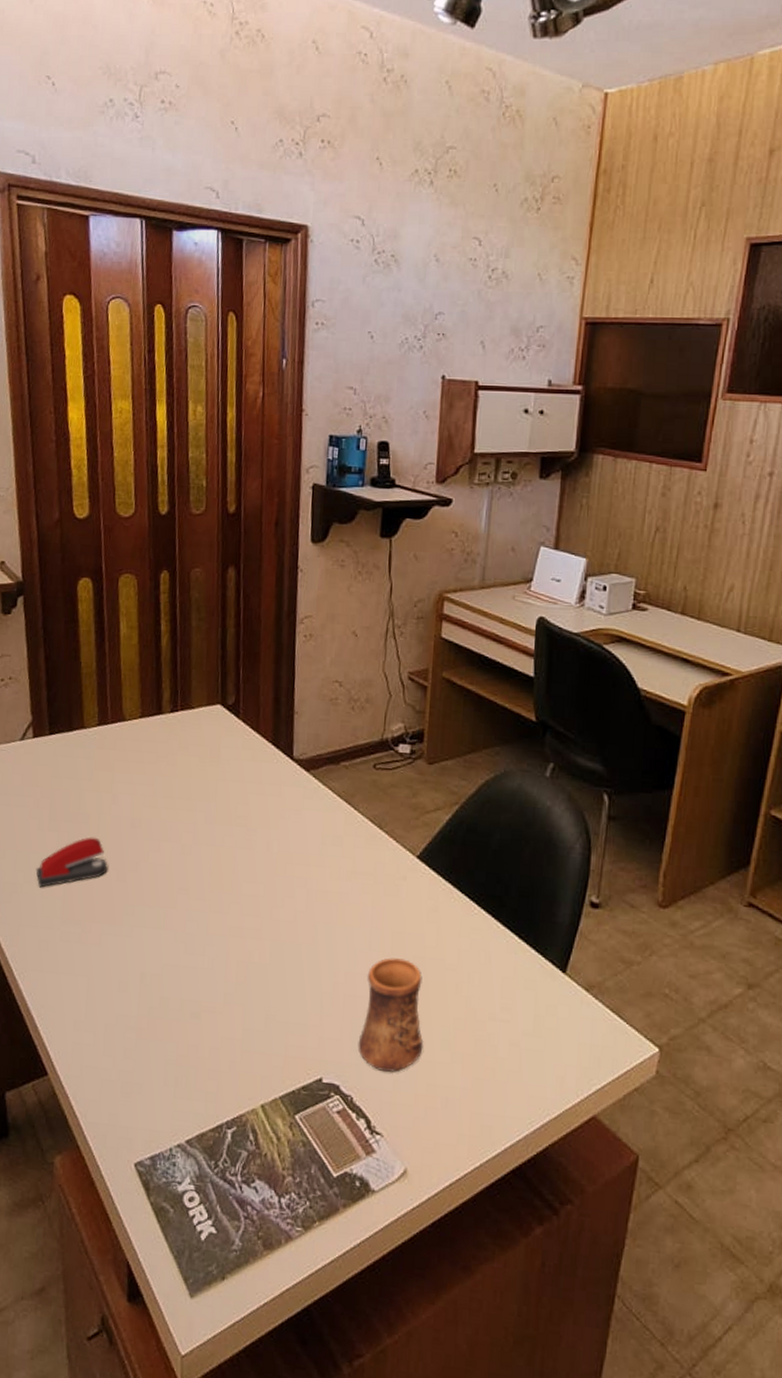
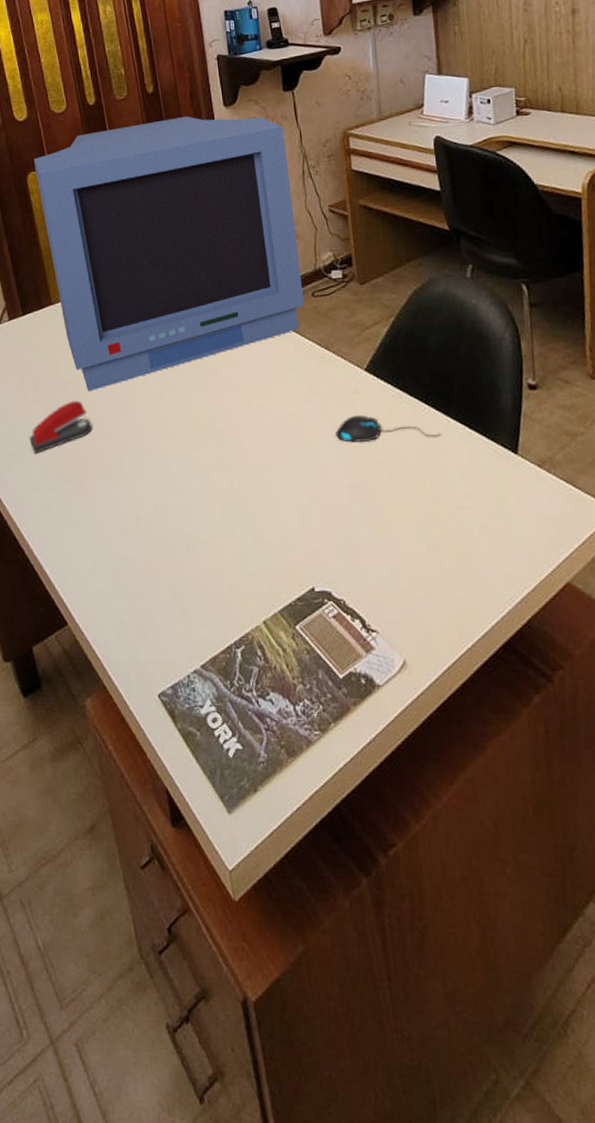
monitor: none [88,545,374,830] -> present [33,115,304,392]
cup: present [357,958,424,1072] -> none [339,465,401,572]
mouse: none [373,903,487,941] -> present [335,414,441,443]

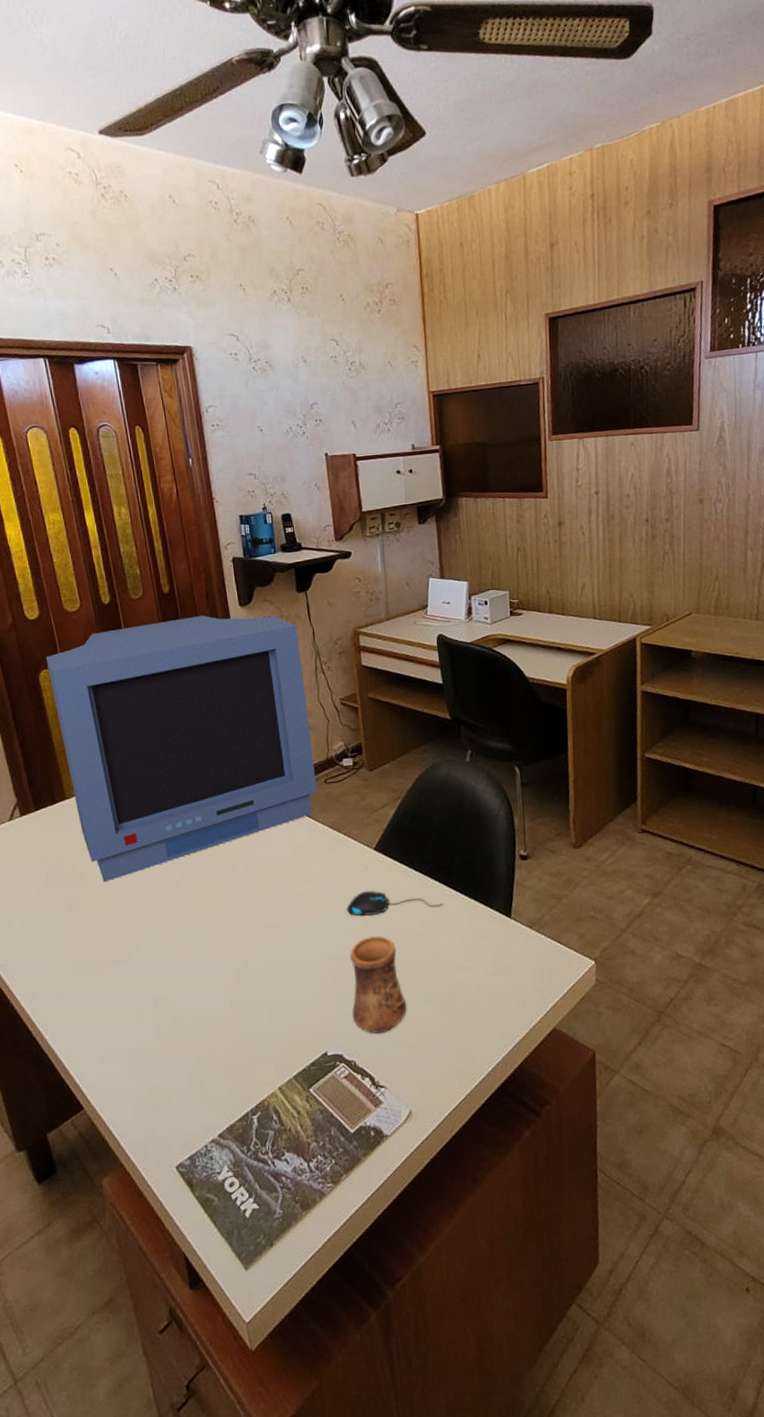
stapler: present [29,400,92,454] -> none [42,891,108,946]
cup: none [339,465,401,572] -> present [350,936,407,1034]

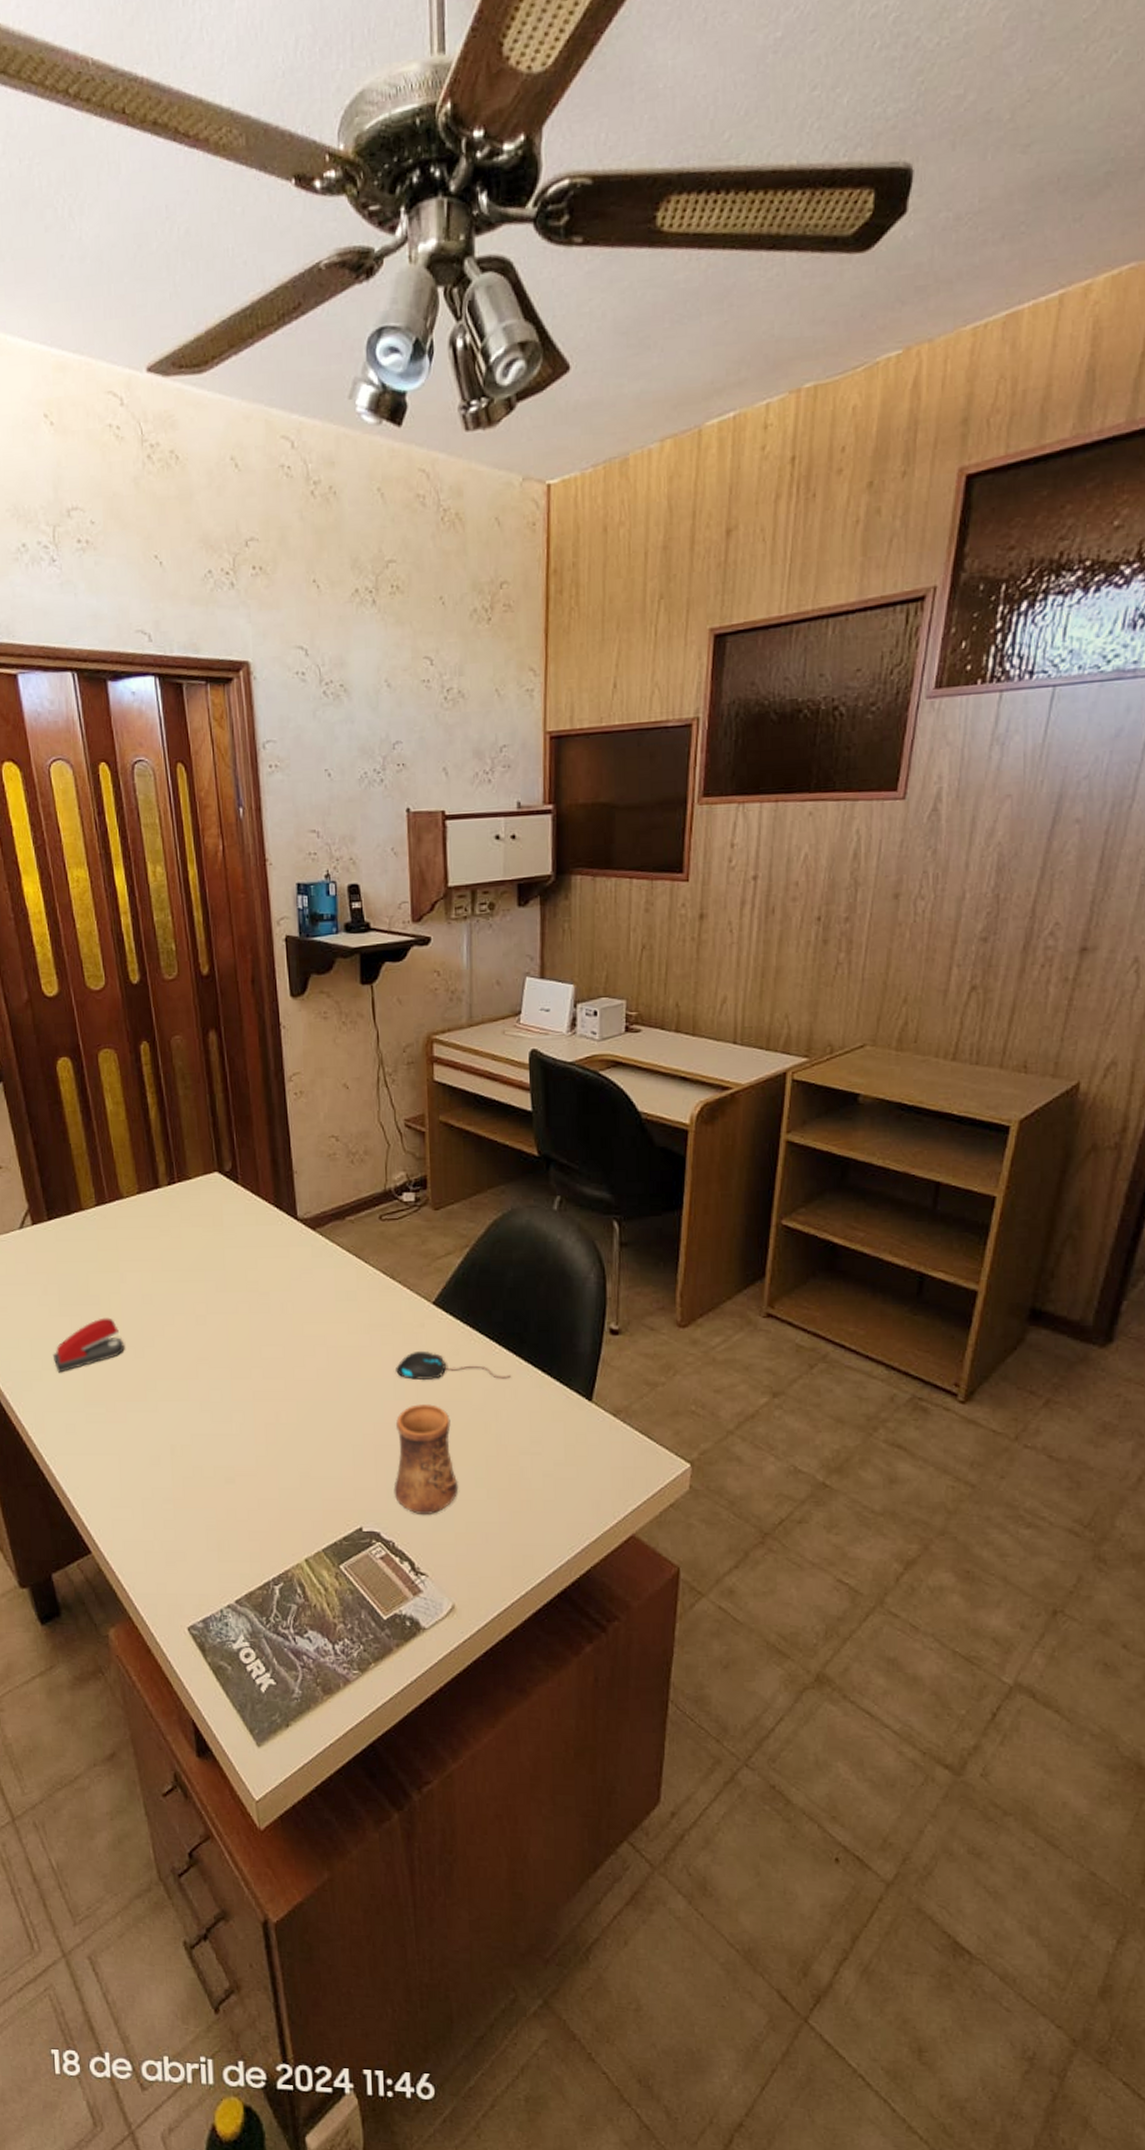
stapler: none [42,891,108,946] -> present [52,1317,125,1373]
monitor: present [46,615,317,883] -> none [64,1004,370,1309]

